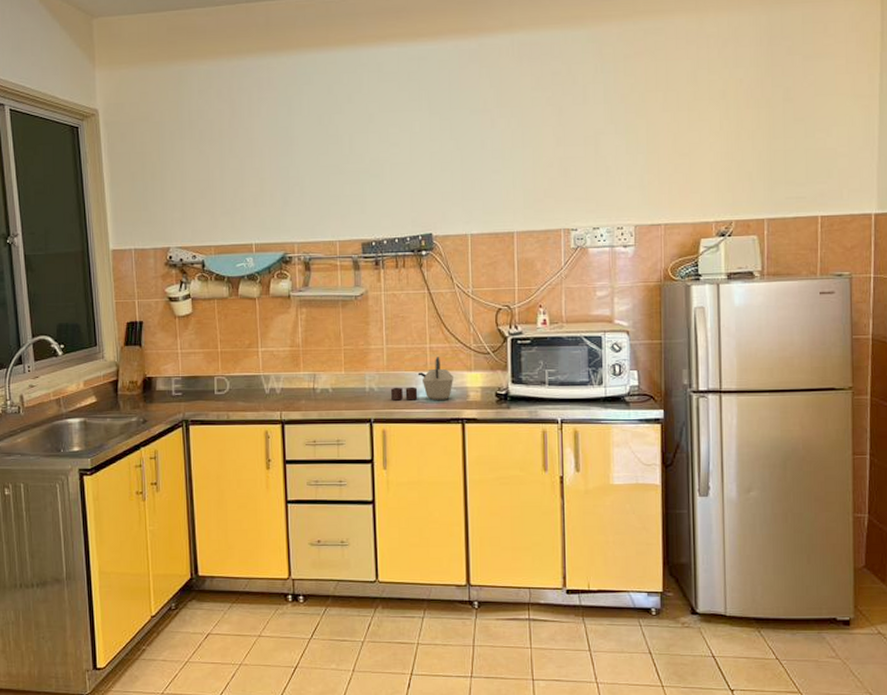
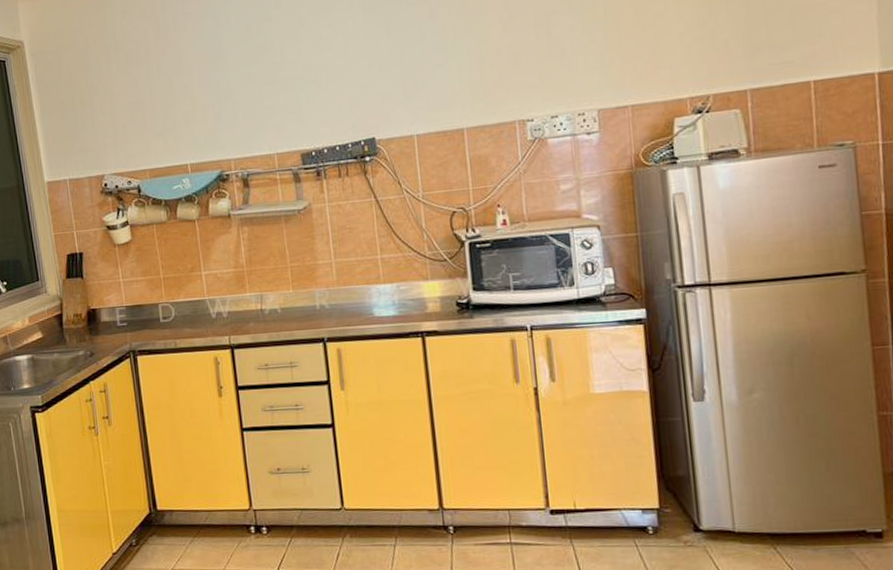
kettle: present [390,357,453,401] -> none [342,267,409,317]

